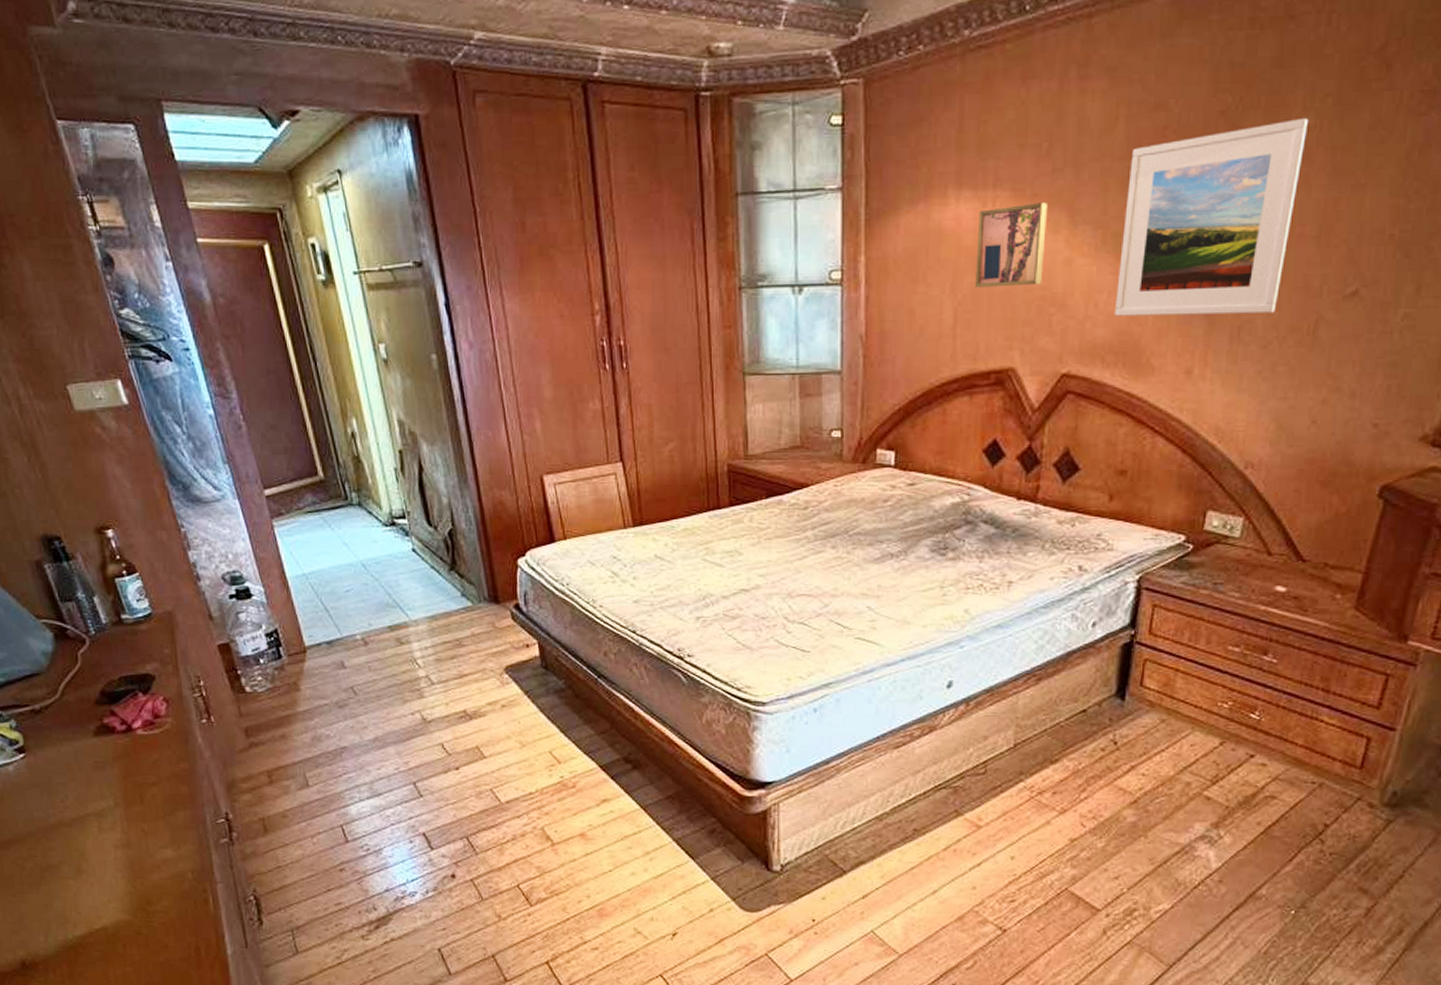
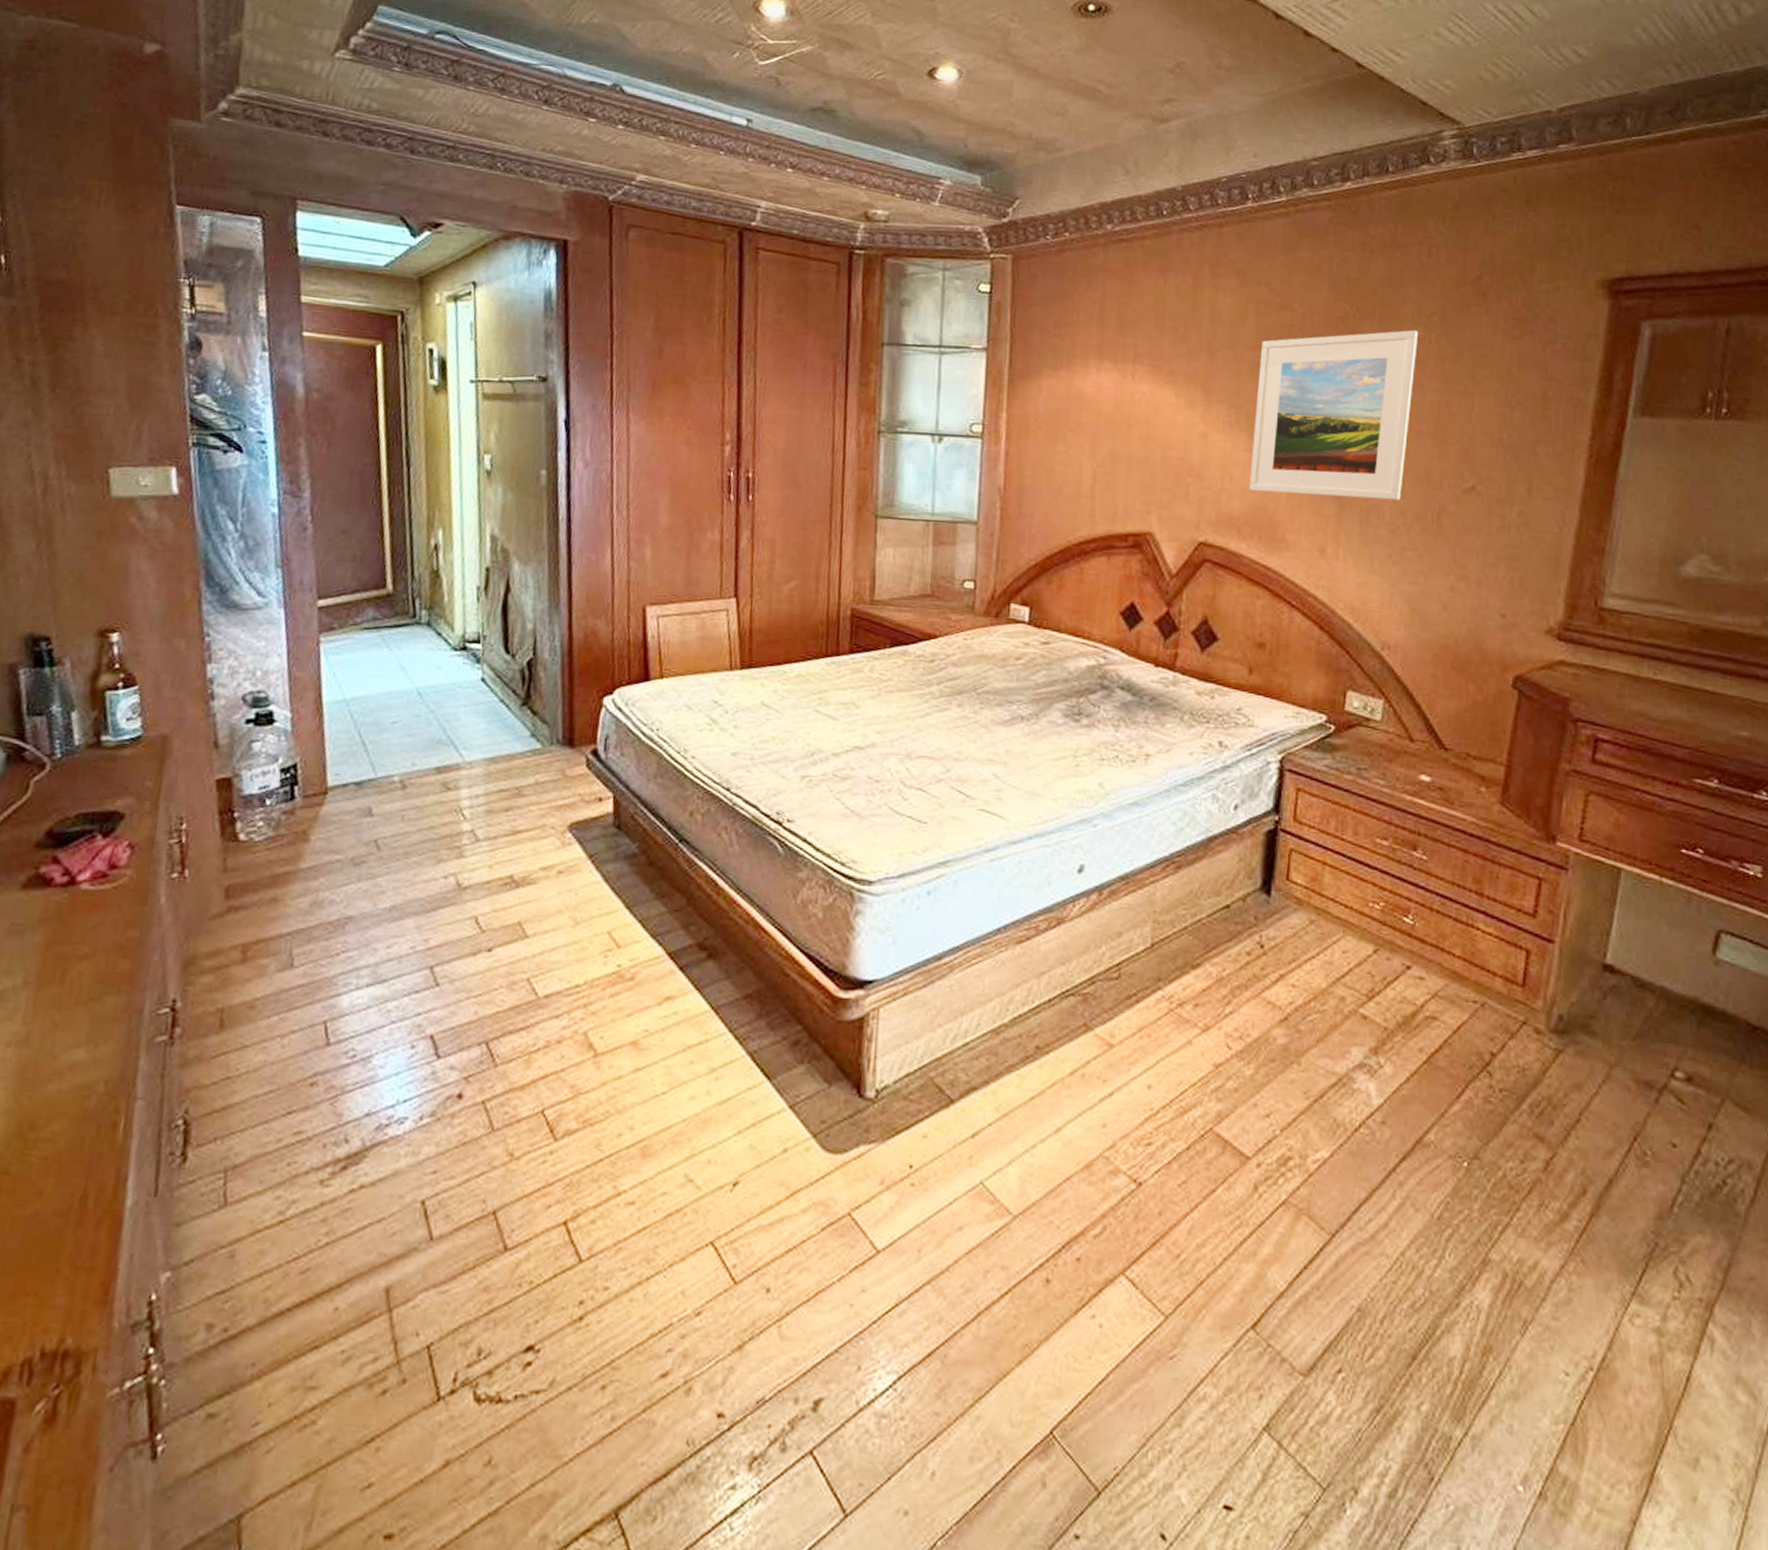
wall art: present [975,203,1049,288] -> none [1114,379,1185,455]

